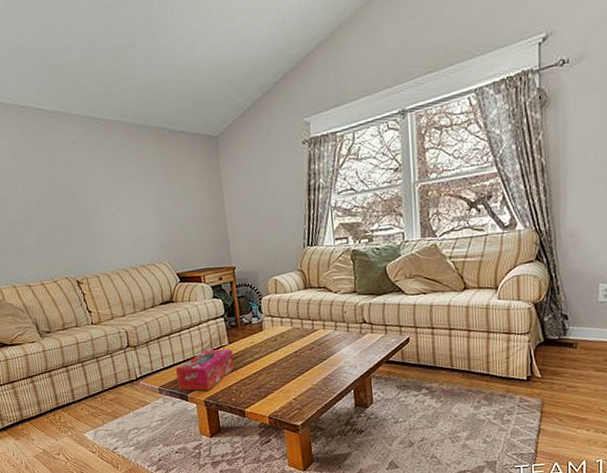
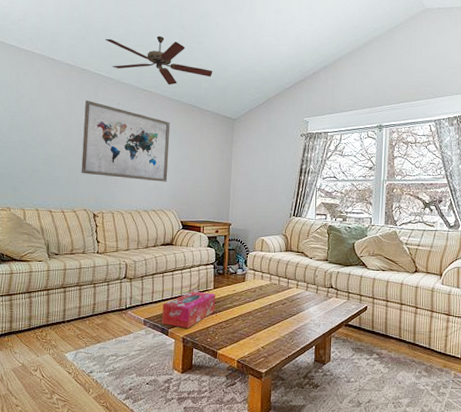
wall art: none [34,145,152,237] -> present [81,100,171,182]
ceiling fan: none [38,41,179,107] -> present [105,35,213,85]

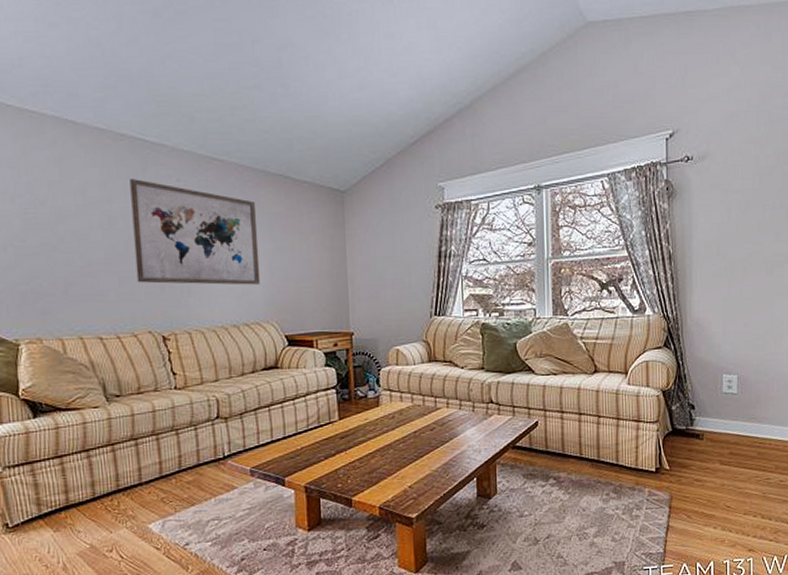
ceiling fan: present [105,35,213,85] -> none [147,78,308,150]
tissue box: present [162,291,216,329] -> none [273,425,343,475]

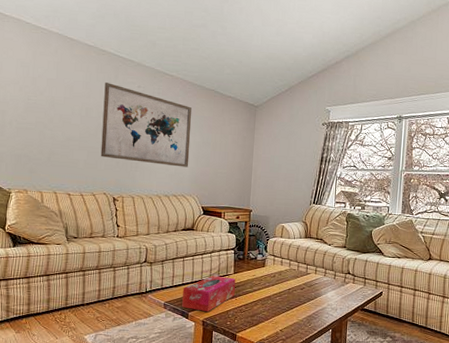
tissue box: none [273,425,343,475] -> present [182,275,236,312]

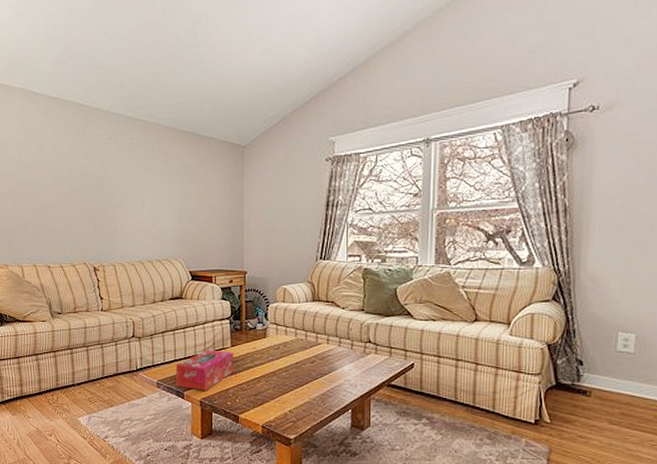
wall art: present [100,82,192,168] -> none [74,138,171,227]

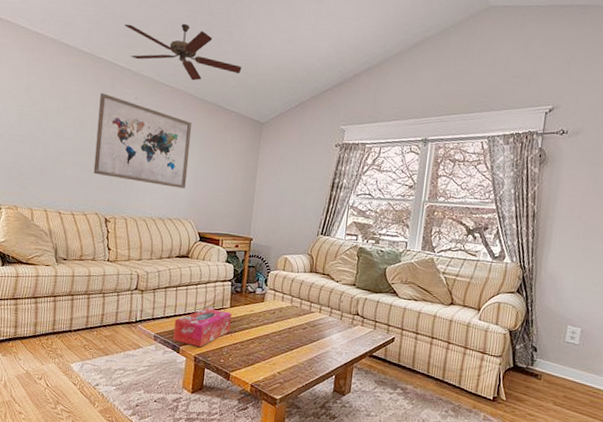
wall art: none [74,138,171,227] -> present [93,93,192,189]
ceiling fan: none [89,50,215,111] -> present [124,23,242,81]

